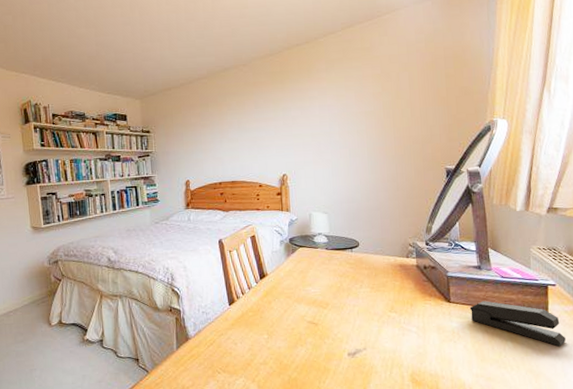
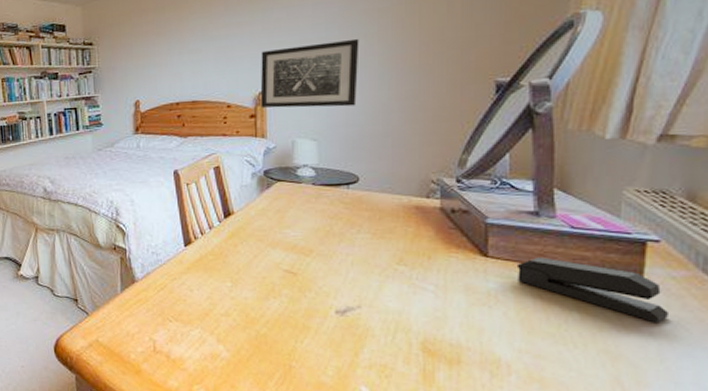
wall art: none [283,134,354,187] -> present [260,38,359,108]

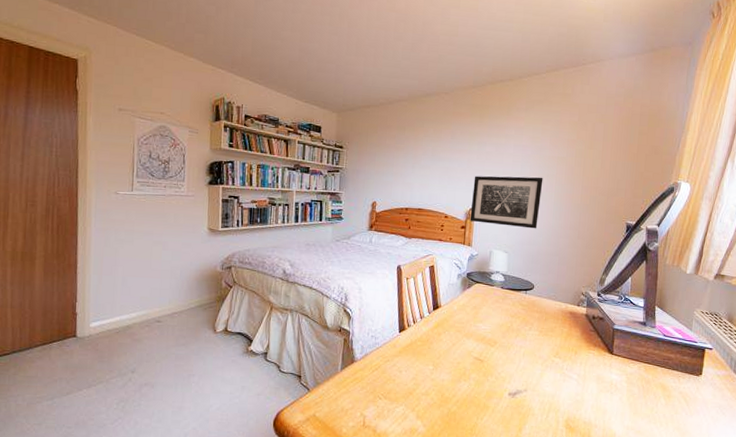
stapler: present [516,257,670,323] -> none [630,357,715,408]

